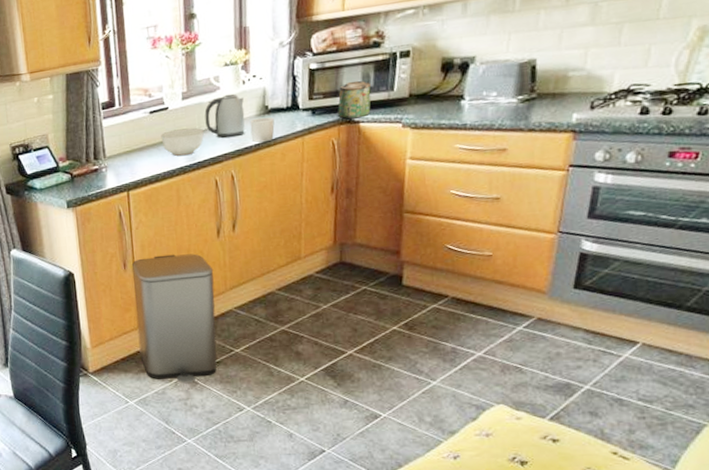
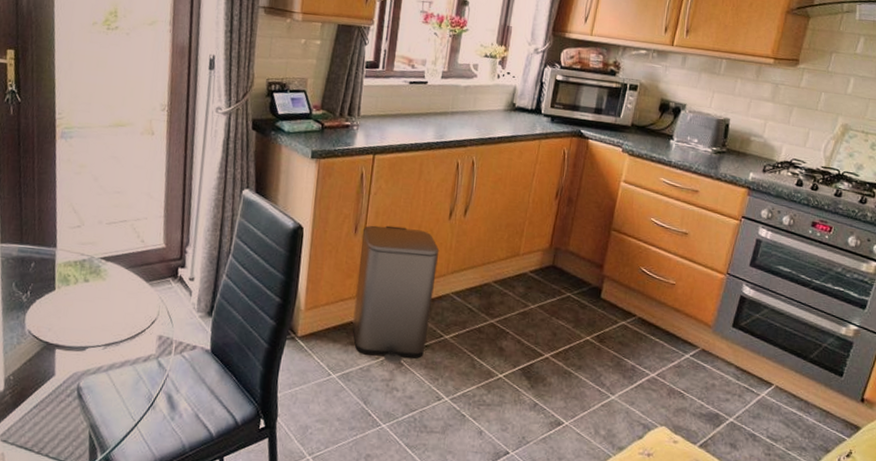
bowl: present [161,128,204,156] -> none [415,104,455,133]
kettle: present [204,94,245,138] -> none [458,83,496,126]
mug: present [250,117,275,143] -> none [496,112,519,137]
canister: present [338,80,371,119] -> none [572,99,603,135]

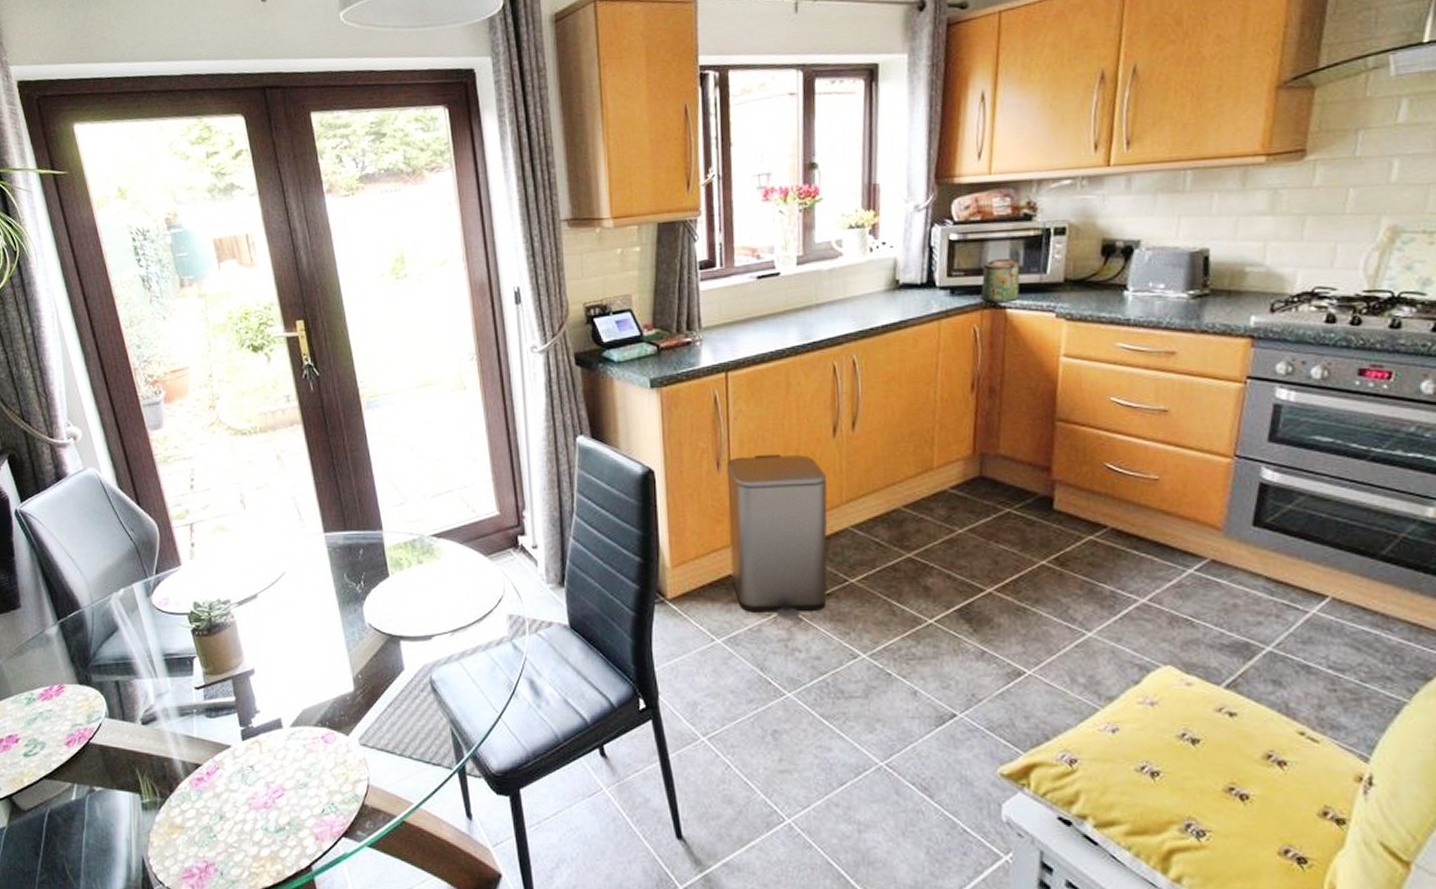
canister: none [572,99,603,135] -> present [981,258,1020,303]

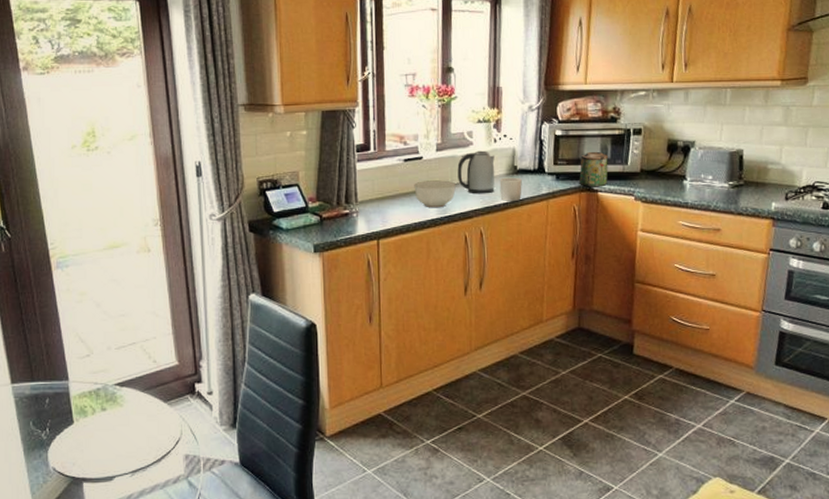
pedal bin: present [728,454,828,620] -> none [378,310,460,451]
bowl: none [769,300,821,334] -> present [414,180,456,208]
kettle: none [823,262,871,316] -> present [457,150,495,194]
mug: none [876,293,906,323] -> present [499,177,522,201]

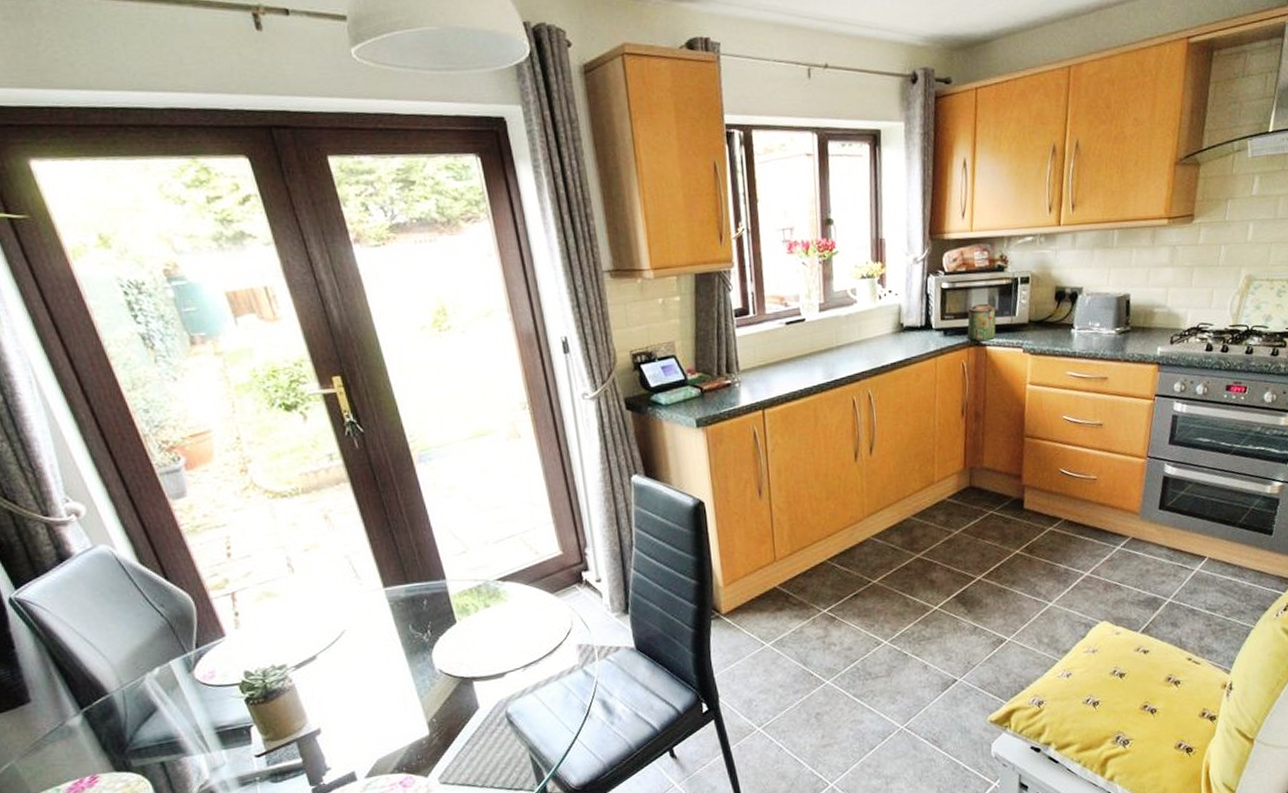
bowl: present [414,180,456,208] -> none [797,342,841,373]
kettle: present [457,150,495,194] -> none [842,308,882,356]
mug: present [499,177,522,201] -> none [886,335,910,361]

